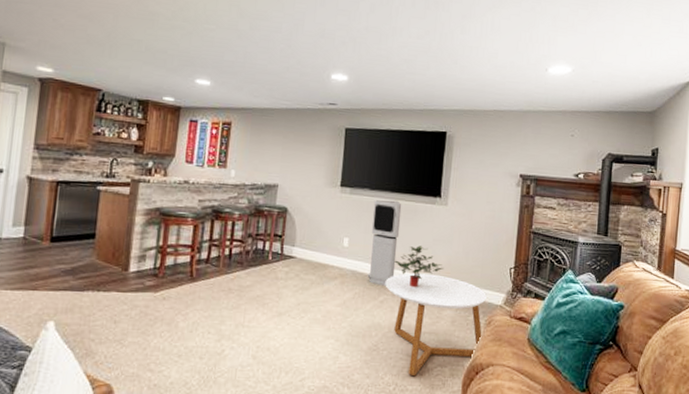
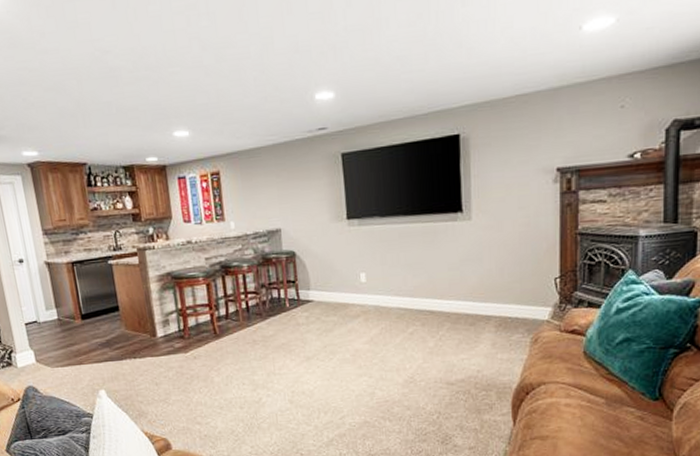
air purifier: present [367,200,402,286] -> none [386,224,422,317]
coffee table: present [385,273,488,377] -> none [412,297,531,404]
potted plant: present [395,246,443,288] -> none [419,269,475,315]

